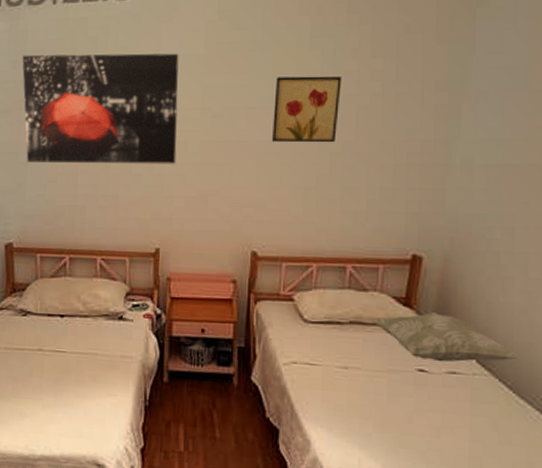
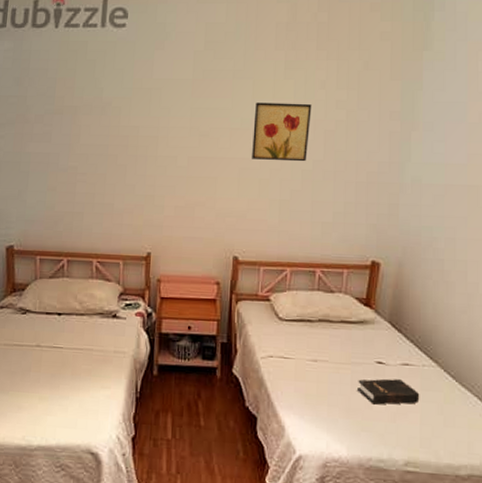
wall art: present [22,53,179,164] -> none [25,73,170,177]
decorative pillow: present [372,312,520,362] -> none [338,312,462,355]
hardback book: none [395,389,469,418] -> present [358,379,420,405]

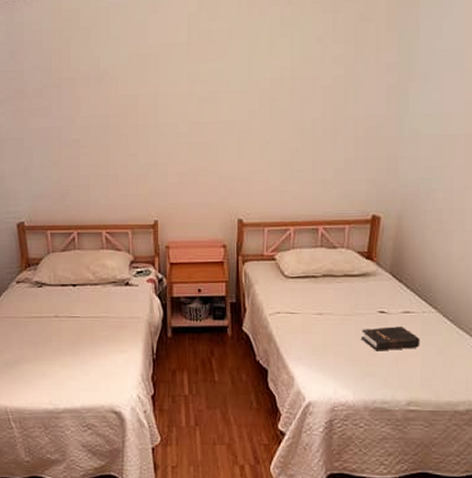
wall art: present [252,102,312,162] -> none [251,60,309,121]

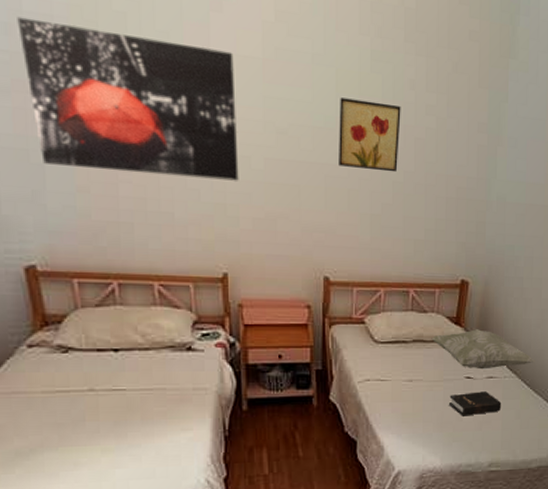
wall art: none [20,42,168,147] -> present [17,16,239,181]
wall art: none [251,60,309,121] -> present [339,97,401,173]
decorative pillow: none [341,263,460,304] -> present [431,329,535,370]

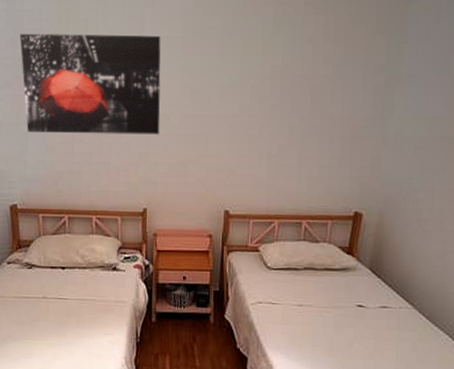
wall art: present [339,97,401,173] -> none [242,59,299,117]
decorative pillow: present [431,329,535,370] -> none [322,259,436,299]
hardback book: present [449,391,502,416] -> none [339,320,396,344]

